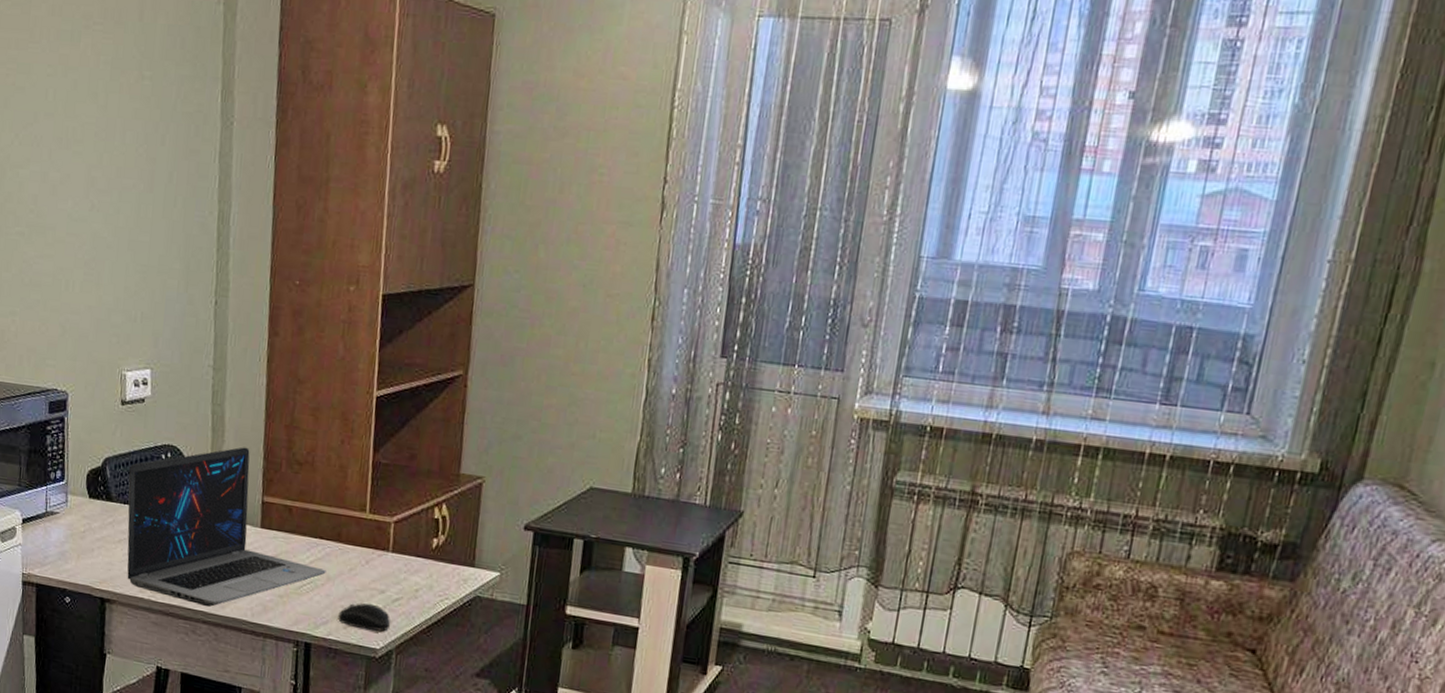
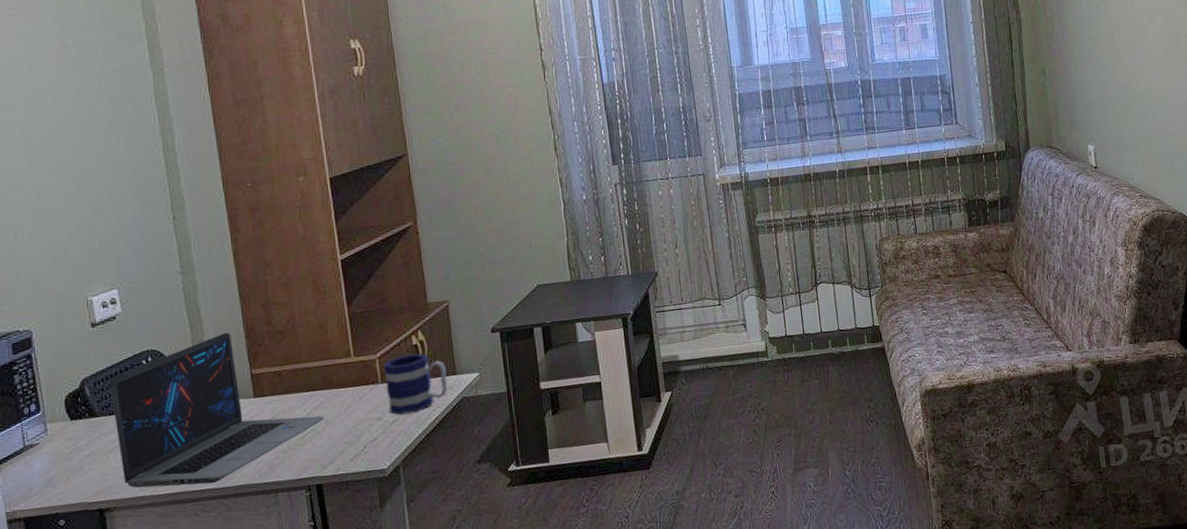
computer mouse: present [338,602,391,632] -> none [343,431,394,458]
mug: none [394,527,465,597] -> present [383,353,448,415]

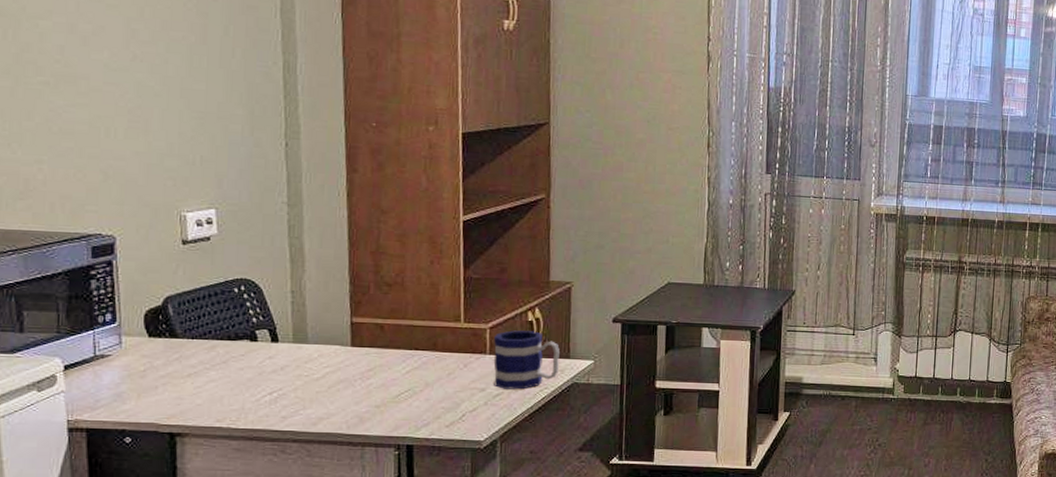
laptop: present [110,332,324,488] -> none [196,274,424,425]

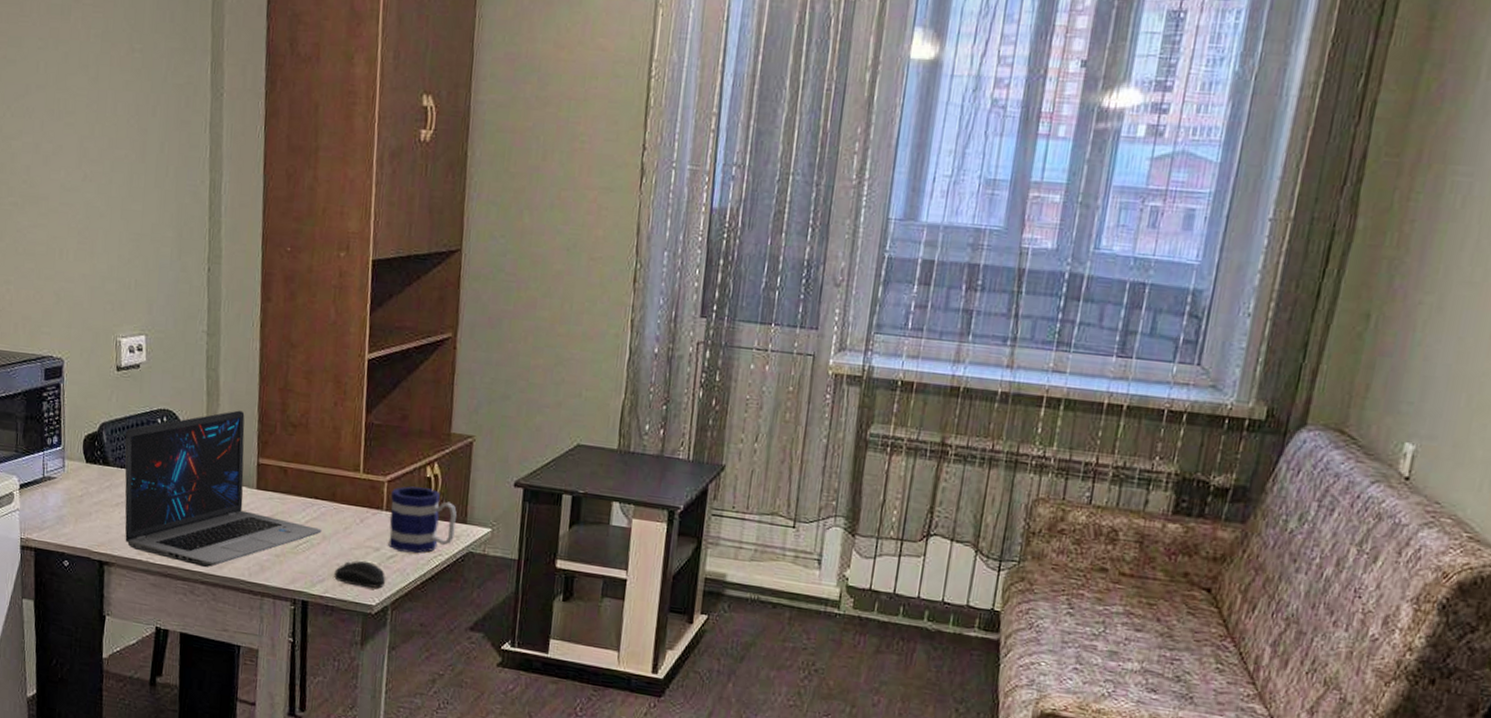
laptop: none [196,274,424,425] -> present [124,410,322,567]
computer mouse: none [439,401,494,426] -> present [334,560,386,589]

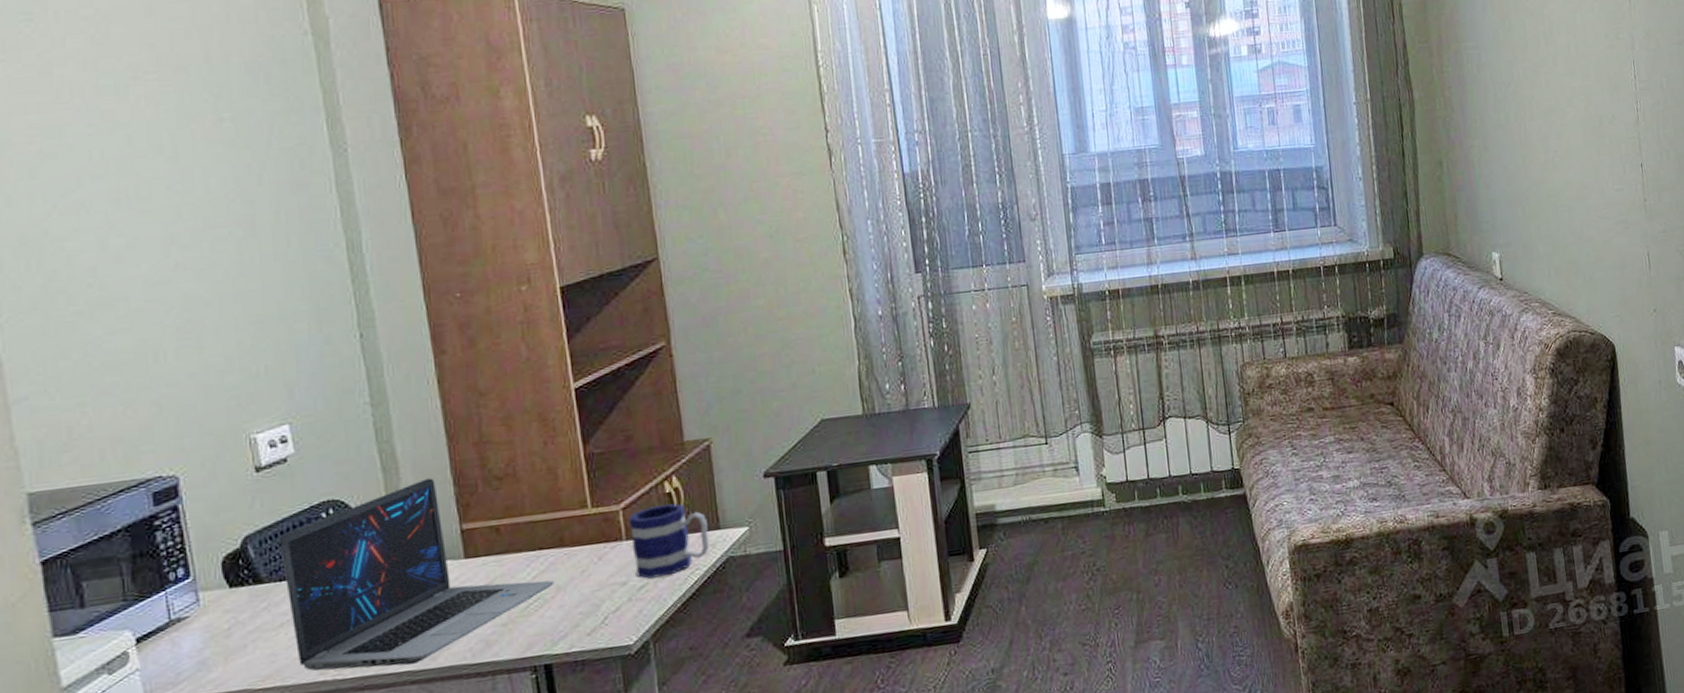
computer mouse: present [334,560,386,589] -> none [578,599,642,631]

